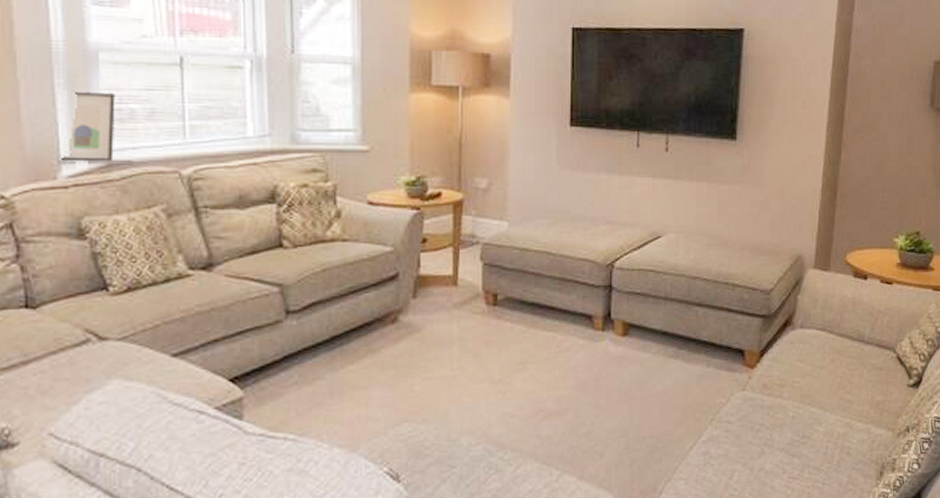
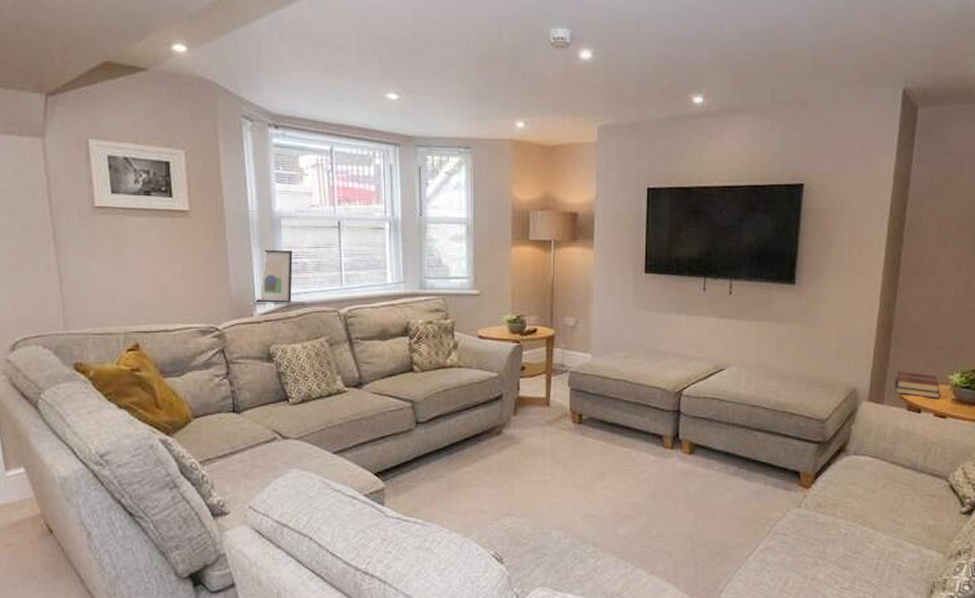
books: none [839,234,886,264] -> present [894,371,941,398]

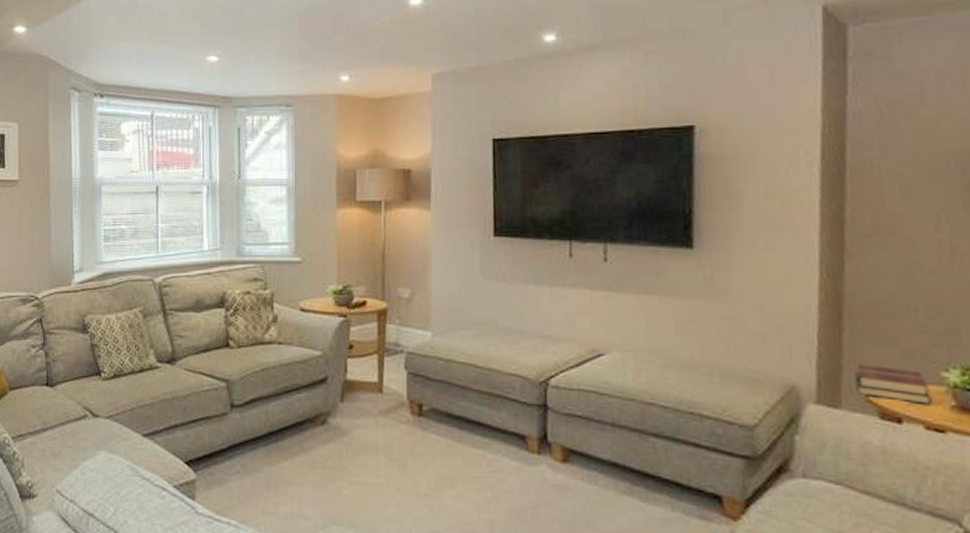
picture frame: present [253,249,293,303] -> none [72,216,111,271]

